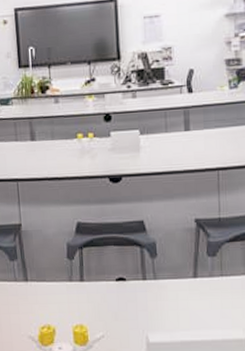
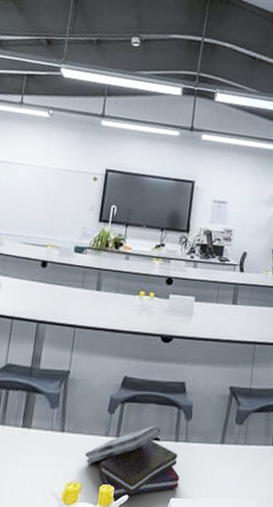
book: none [52,266,154,338] -> present [85,425,180,499]

